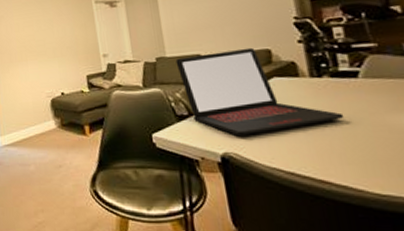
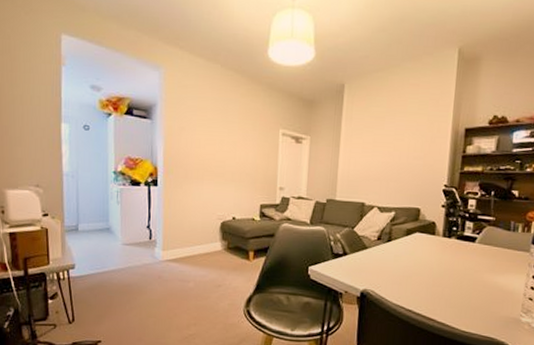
laptop: present [175,47,345,135] -> none [343,203,458,277]

